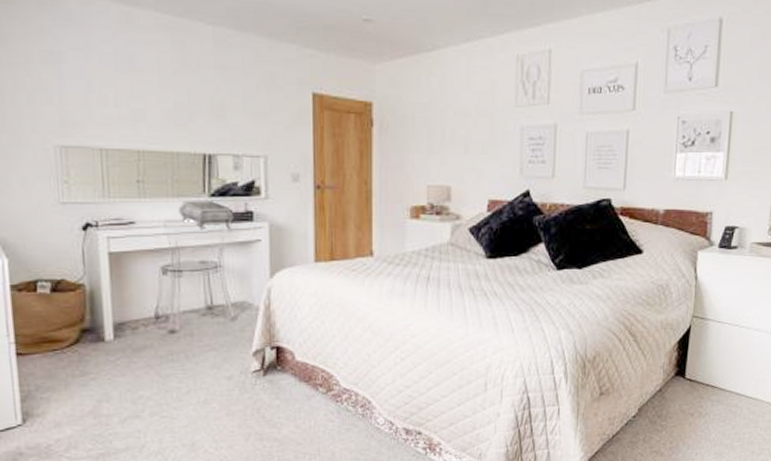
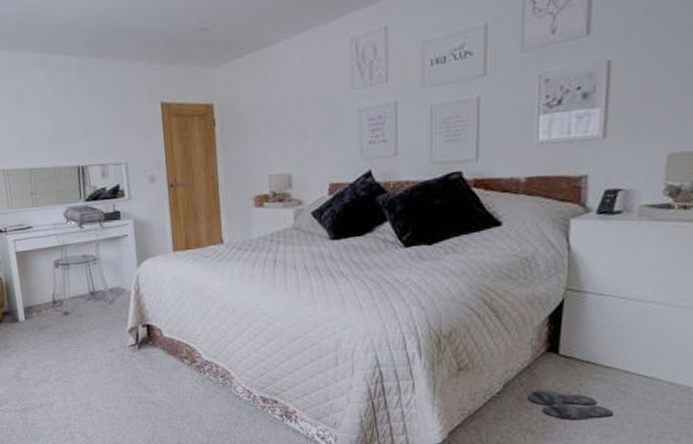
slippers: none [658,412,727,441] -> present [528,390,614,420]

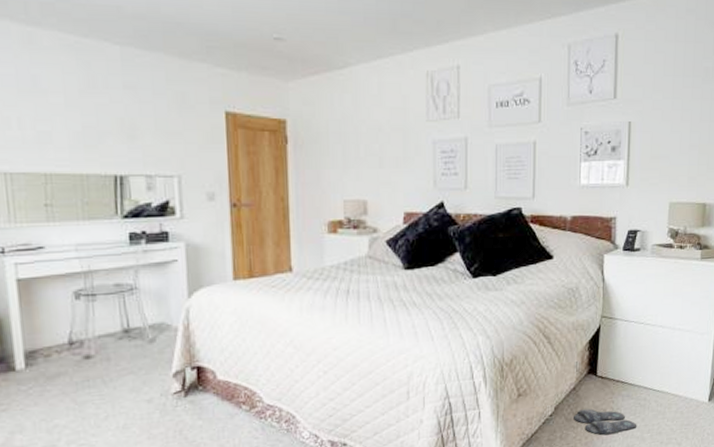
jewelry box: present [63,205,105,230] -> none [91,223,149,252]

